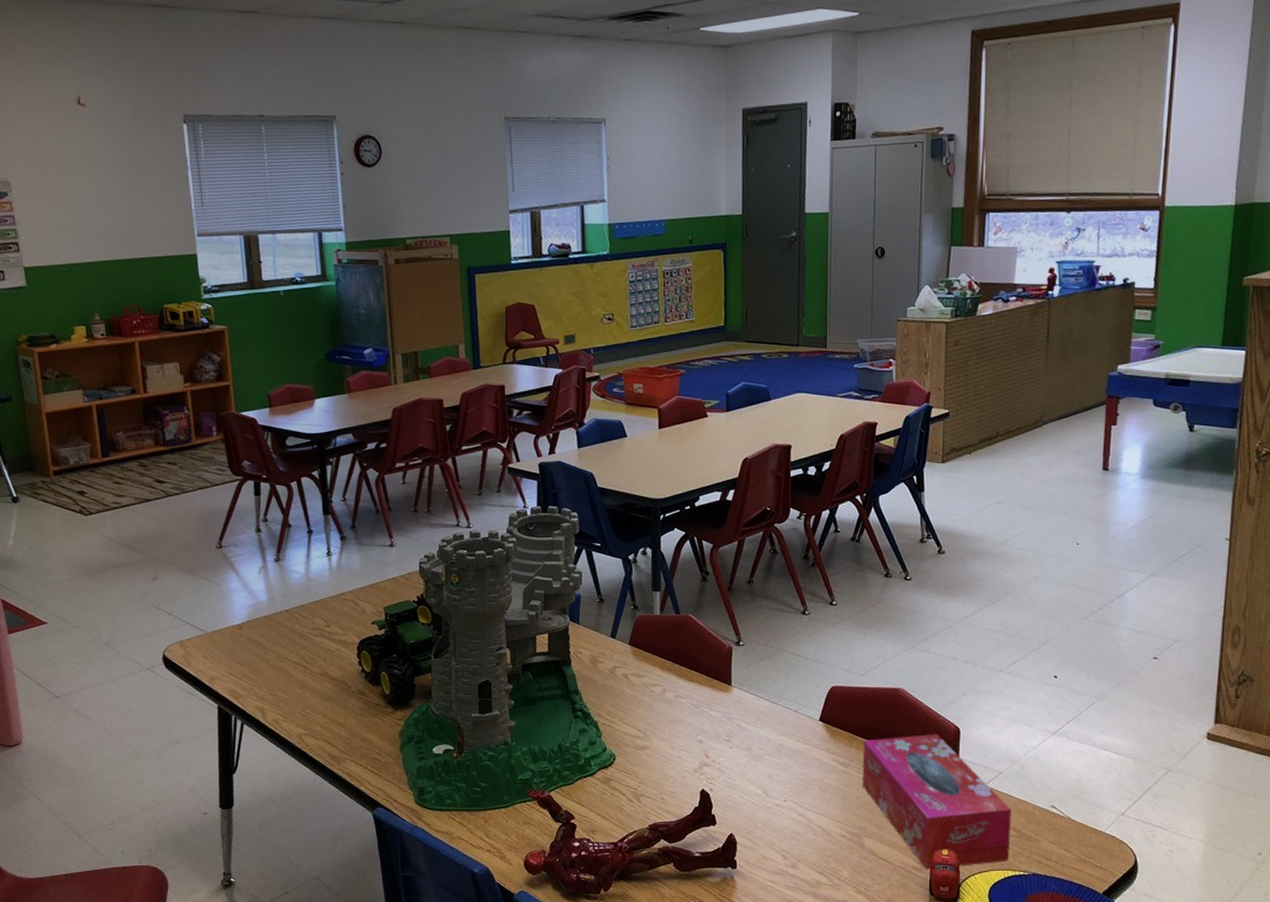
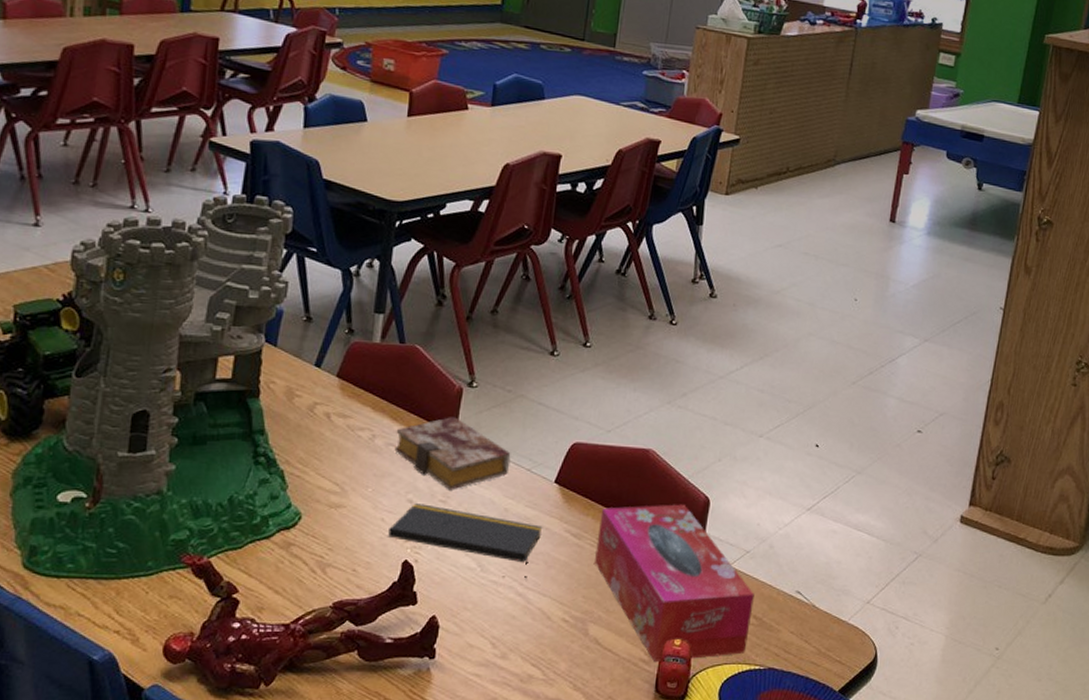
book: none [682,670,780,731] -> present [394,416,511,490]
notepad: none [686,742,814,803] -> present [388,502,543,580]

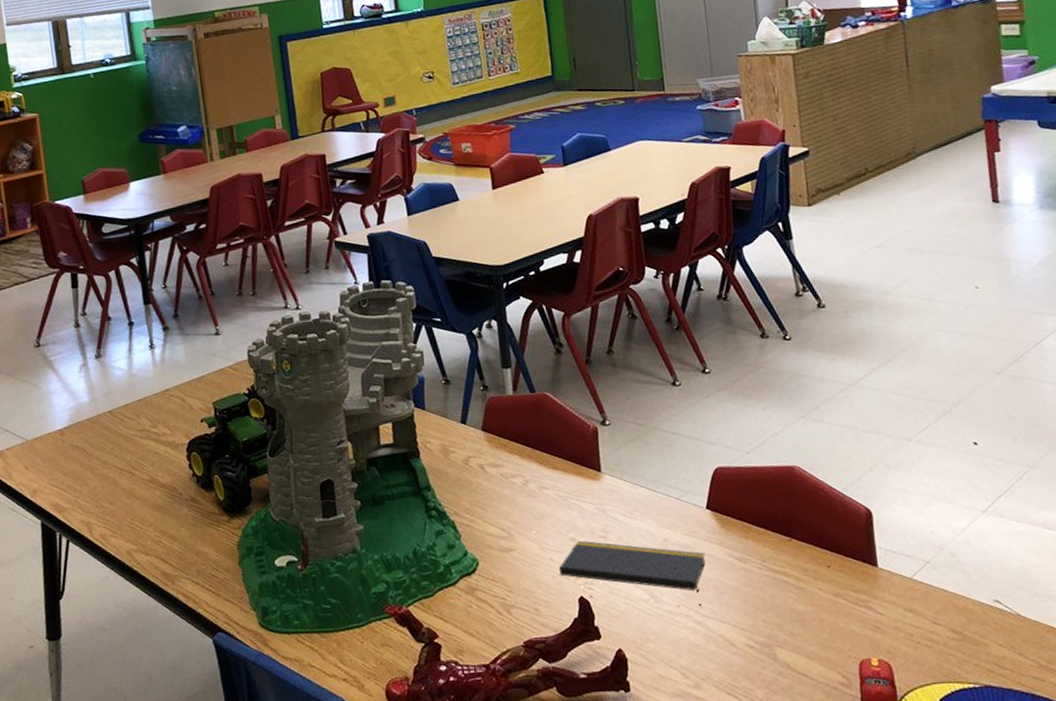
book: present [394,416,511,490] -> none [545,454,659,526]
tissue box: present [595,504,754,663] -> none [760,518,954,686]

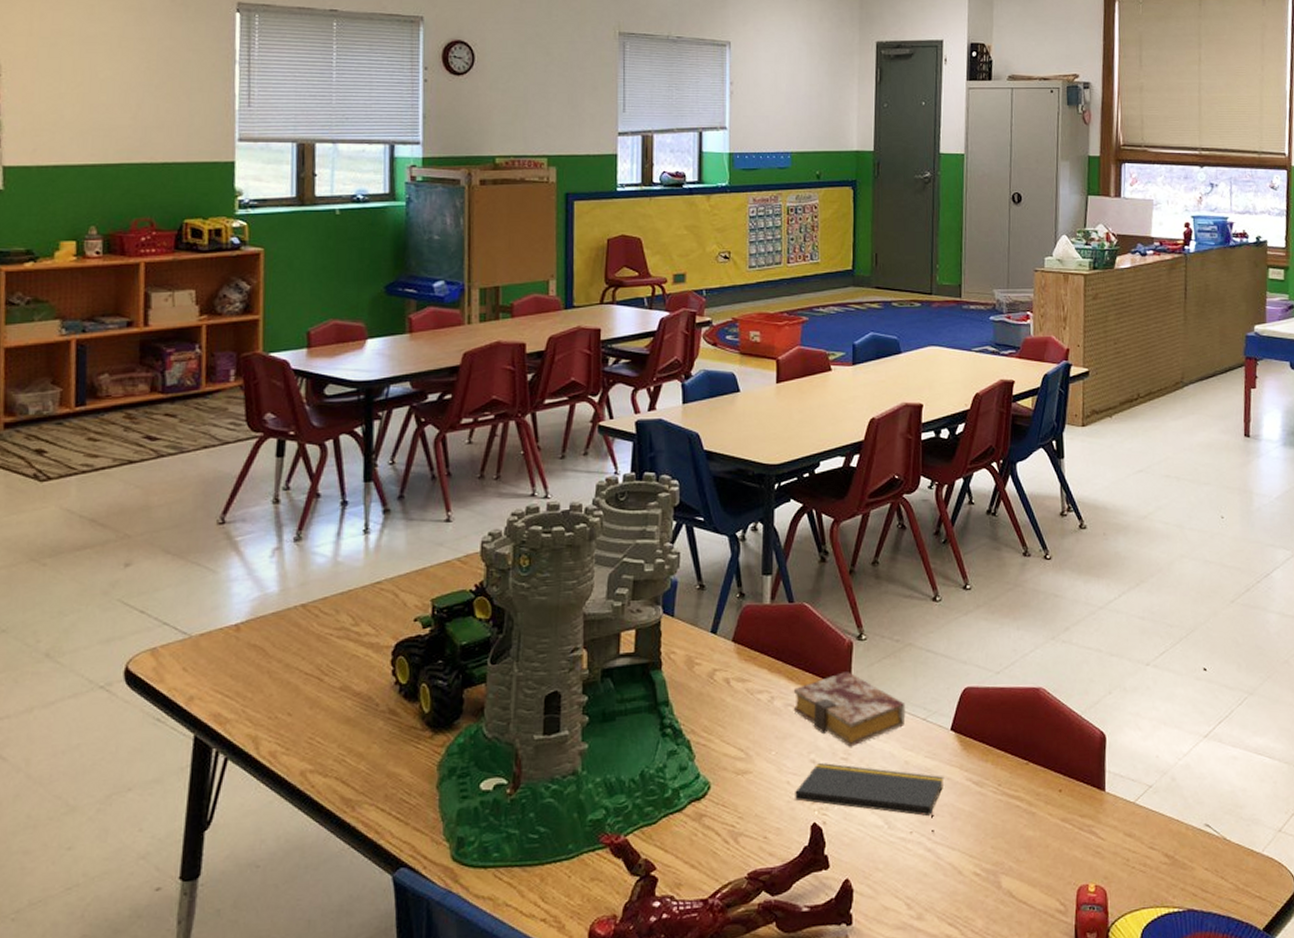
book: none [545,454,659,526] -> present [793,670,906,747]

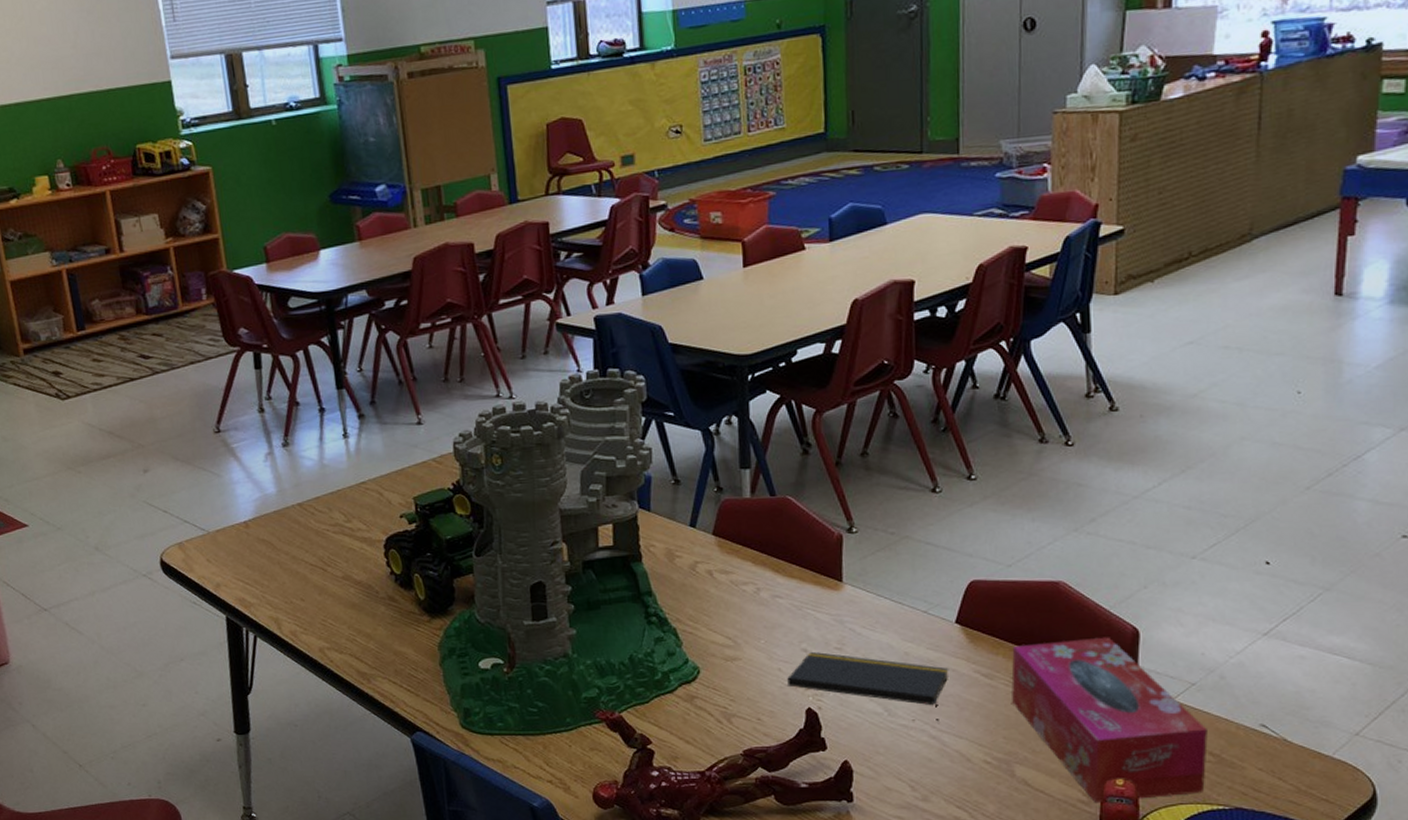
book: present [793,670,906,747] -> none [780,563,904,637]
tissue box: none [999,742,1164,913] -> present [1011,637,1208,804]

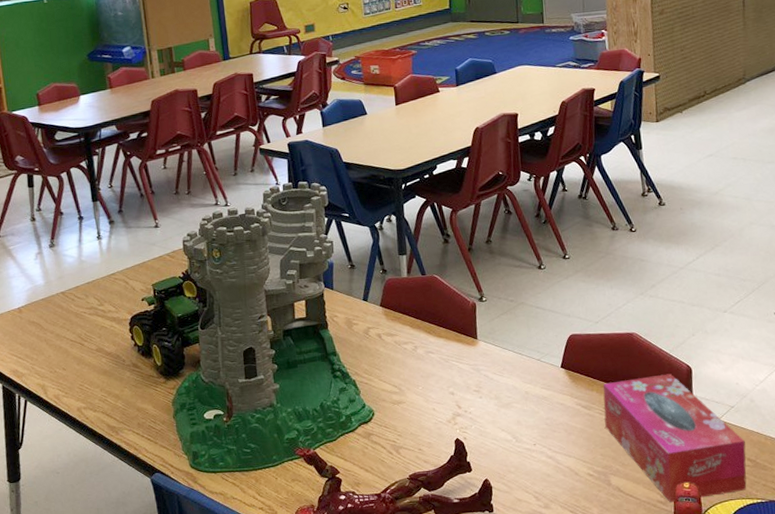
notepad: present [787,651,949,723] -> none [440,394,559,446]

